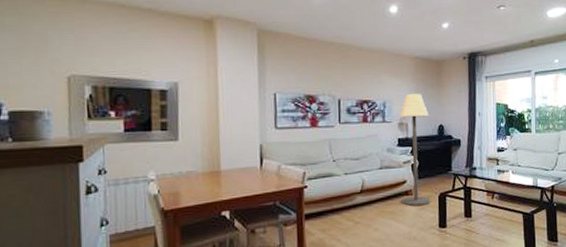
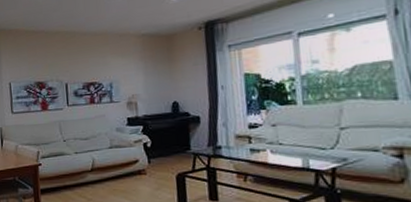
floor lamp: present [400,94,431,207] -> none [128,71,168,186]

